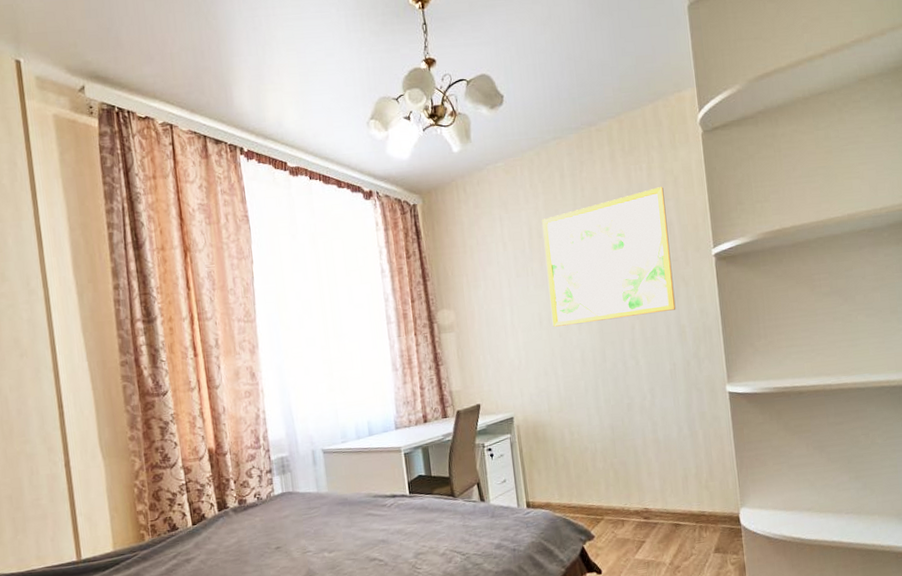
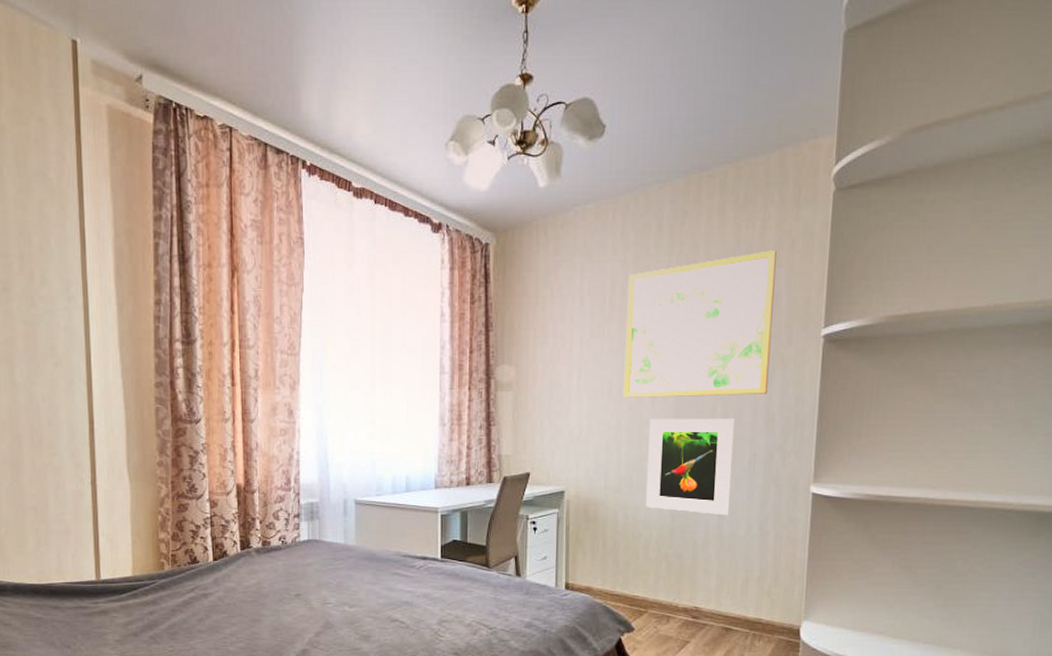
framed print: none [579,334,661,423] -> present [646,418,735,516]

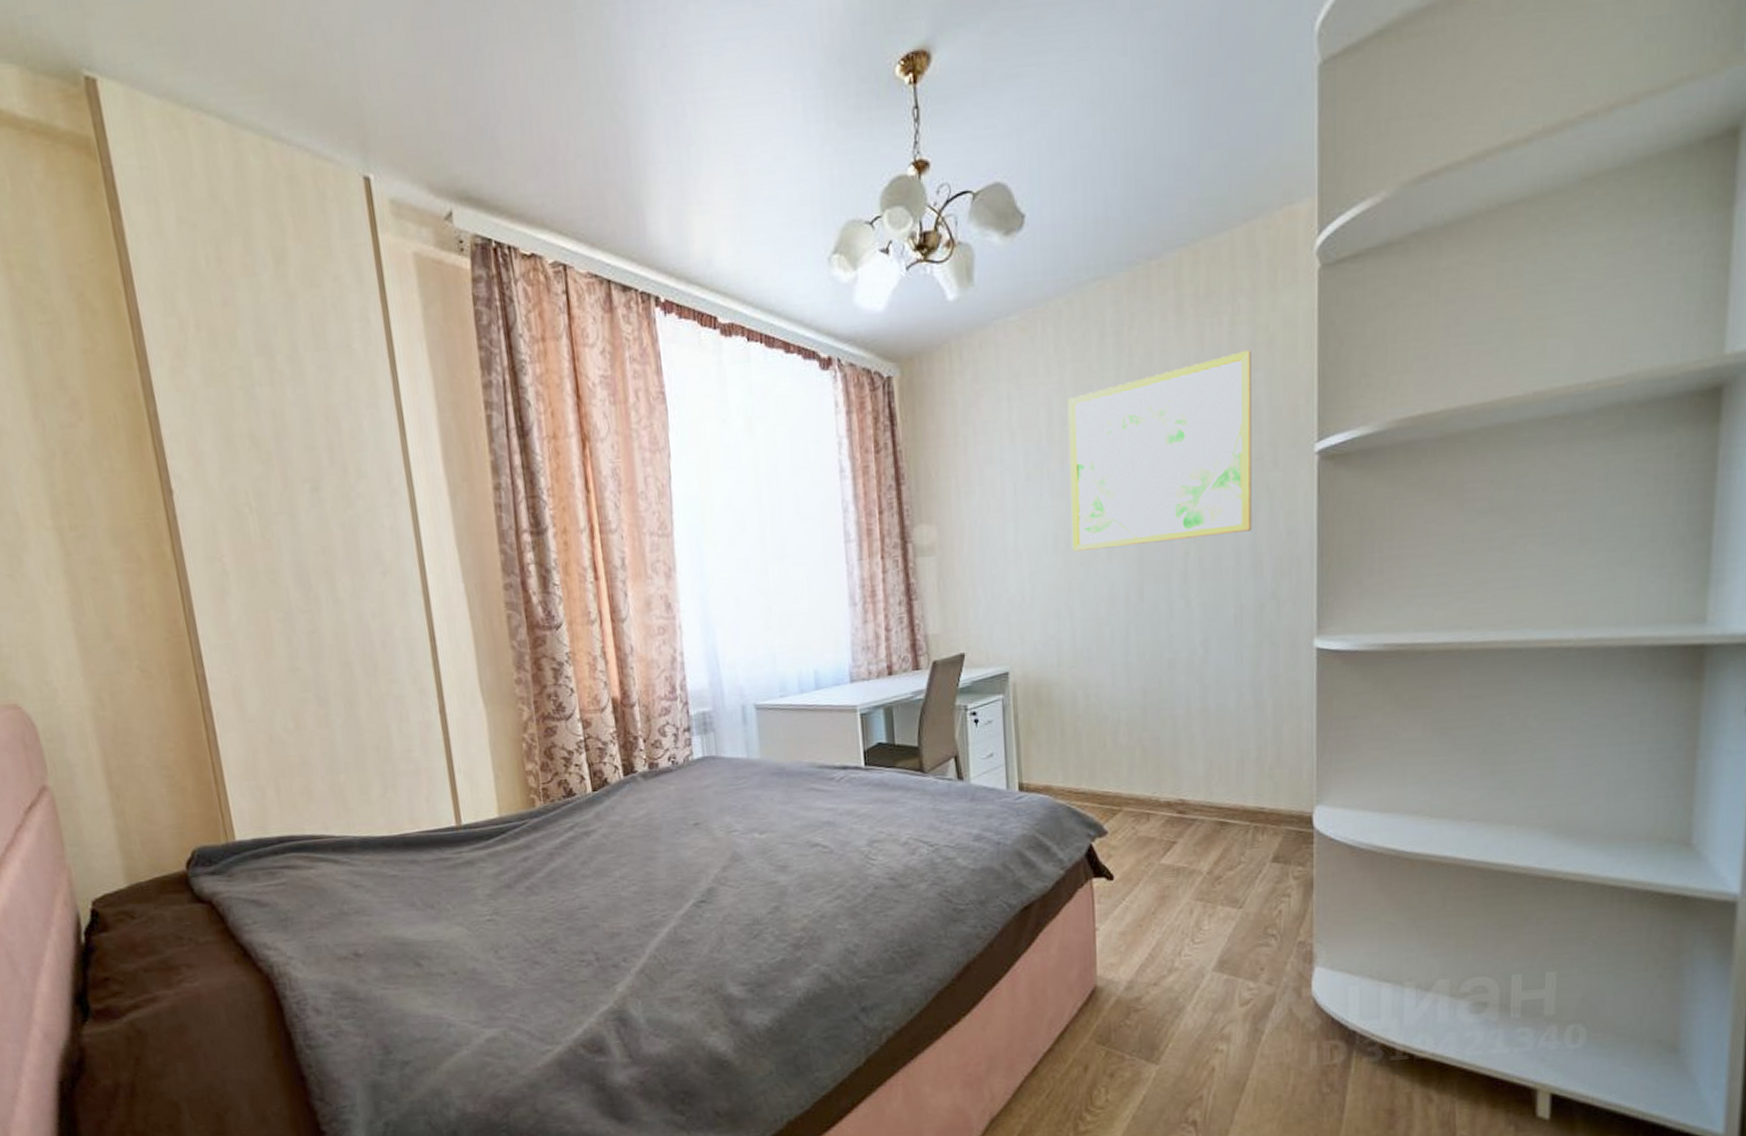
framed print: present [646,418,735,516] -> none [1107,564,1214,685]

